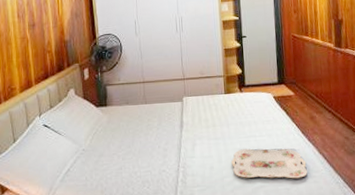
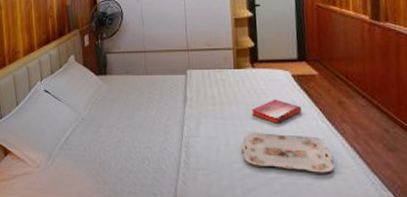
hardback book: none [240,118,281,140] -> present [252,98,302,123]

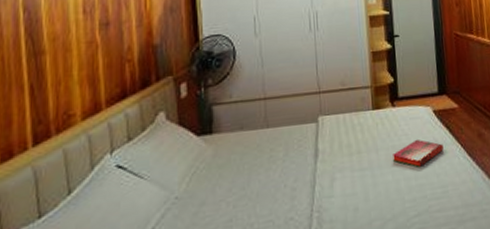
serving tray: present [241,133,334,173] -> none [382,176,476,220]

